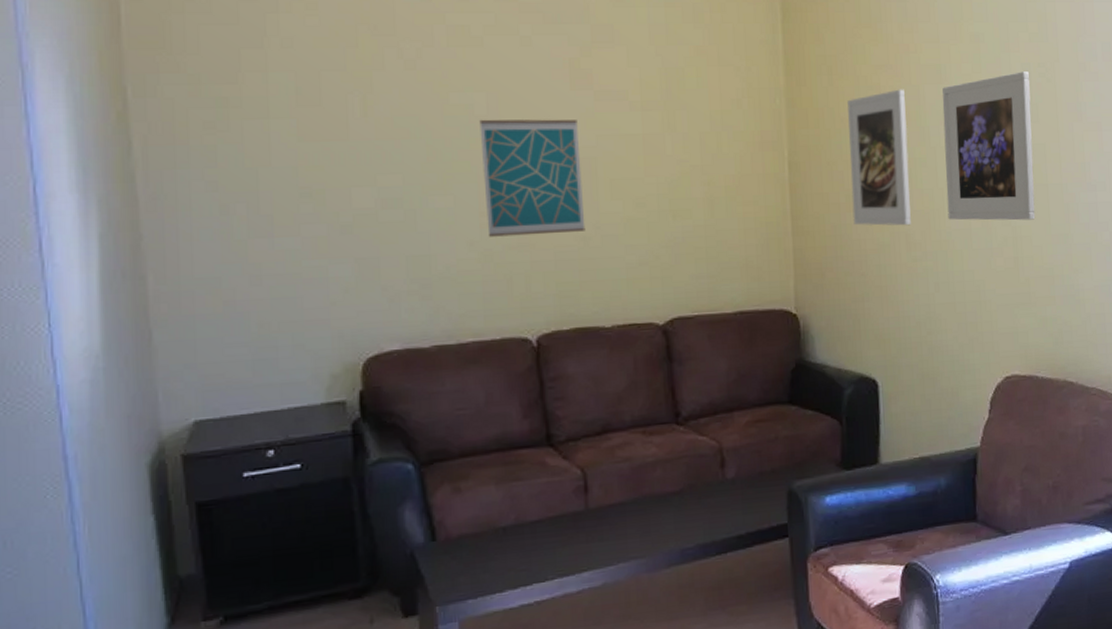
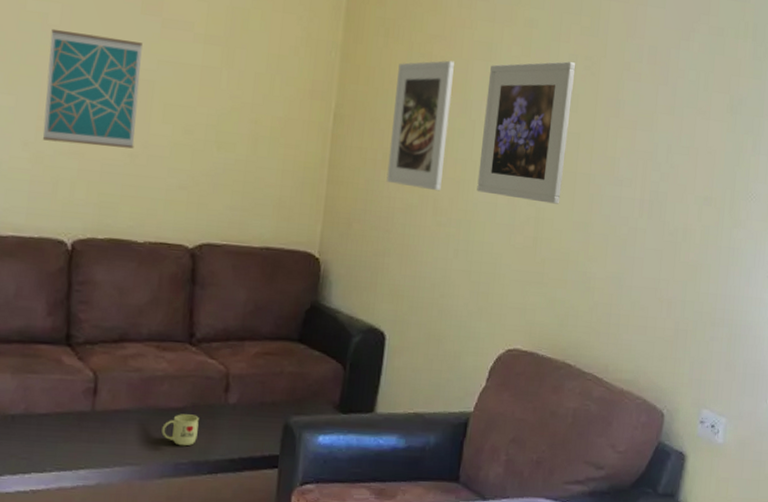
mug: none [662,496,700,531] -> present [162,414,199,446]

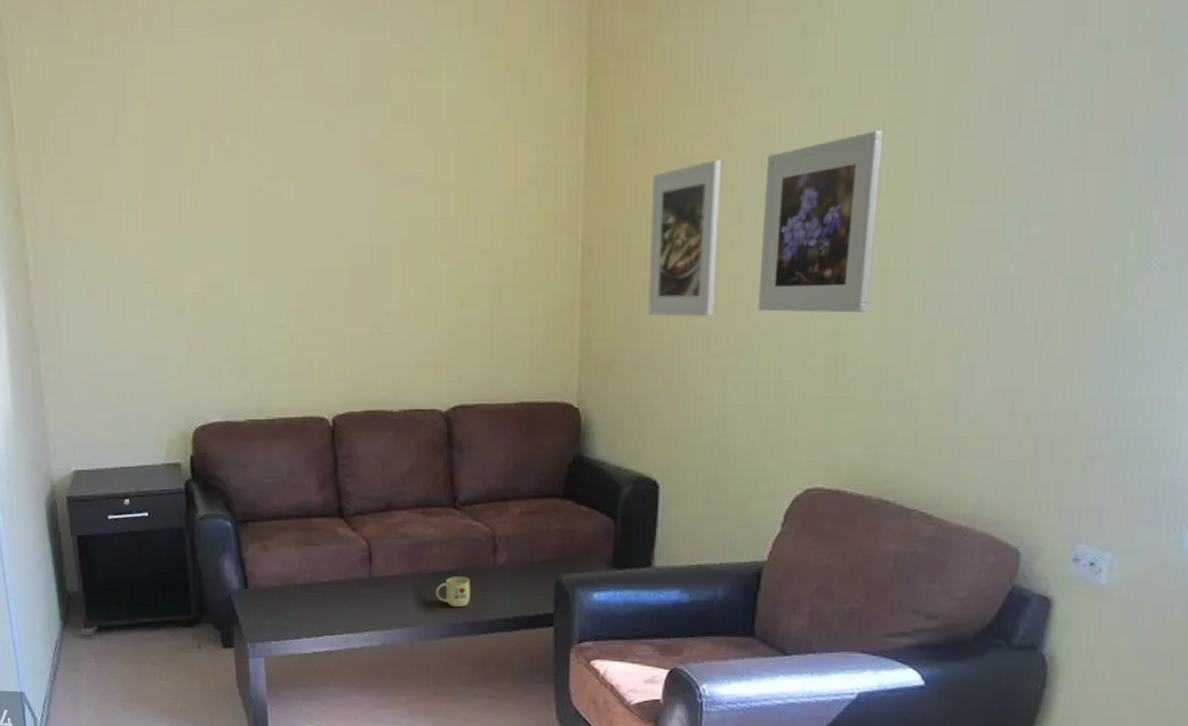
wall art: present [42,28,143,149] -> none [288,205,379,321]

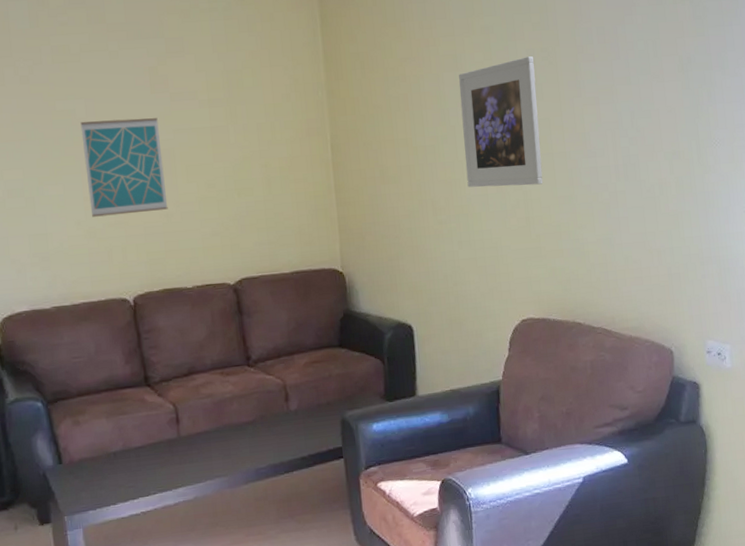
wall art: none [288,205,379,321] -> present [80,118,168,217]
mug: present [436,577,470,608] -> none [239,425,270,454]
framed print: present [647,159,721,317] -> none [378,77,436,196]

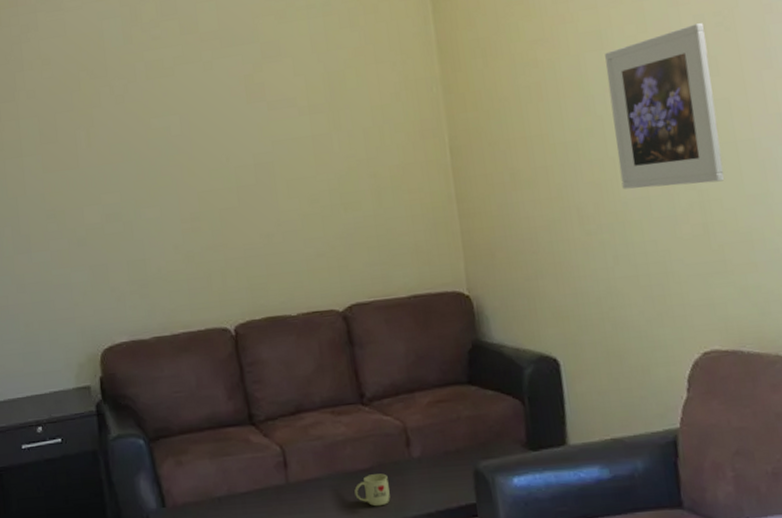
wall art: present [80,118,168,217] -> none [176,129,269,240]
mug: none [239,425,270,454] -> present [354,473,390,507]

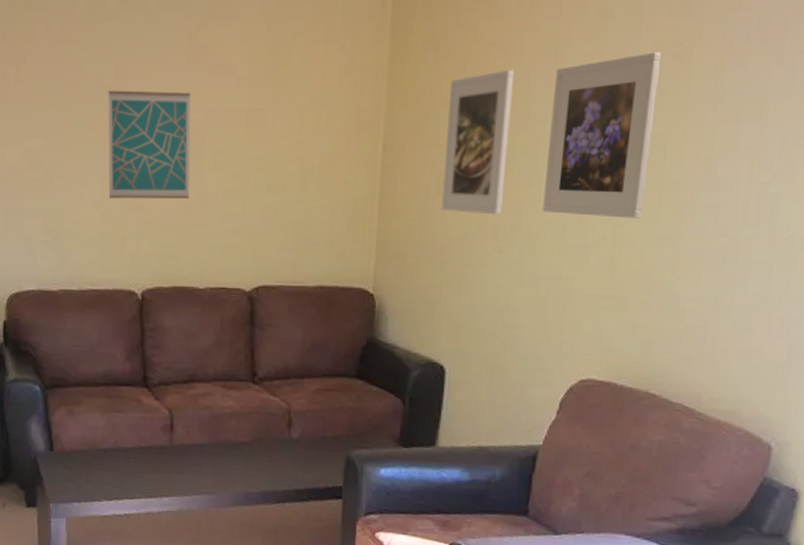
wall art: none [176,129,269,240] -> present [108,90,191,199]
mug: present [354,473,390,507] -> none [232,448,265,478]
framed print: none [504,60,582,203] -> present [441,69,514,215]

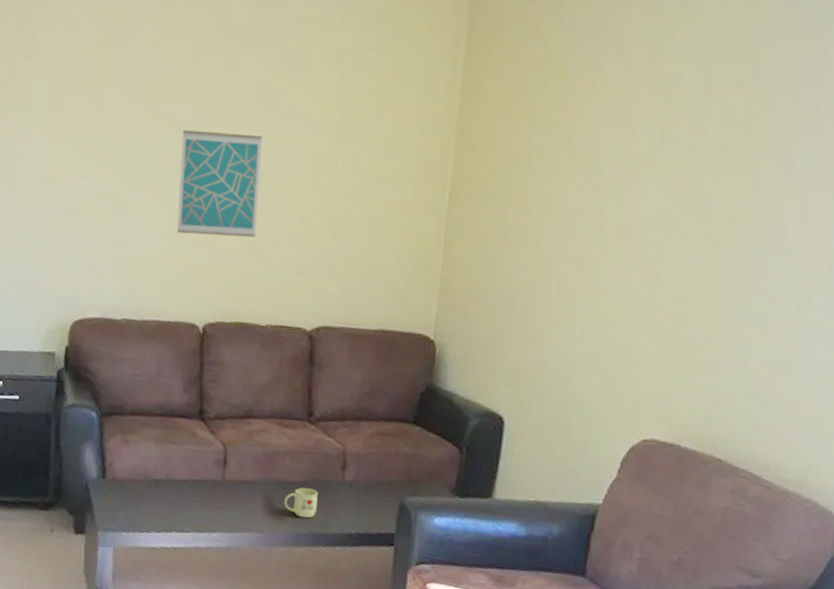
mug: none [232,448,265,478] -> present [284,488,318,519]
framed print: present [441,69,514,215] -> none [505,128,582,270]
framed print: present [542,52,662,219] -> none [607,119,732,281]

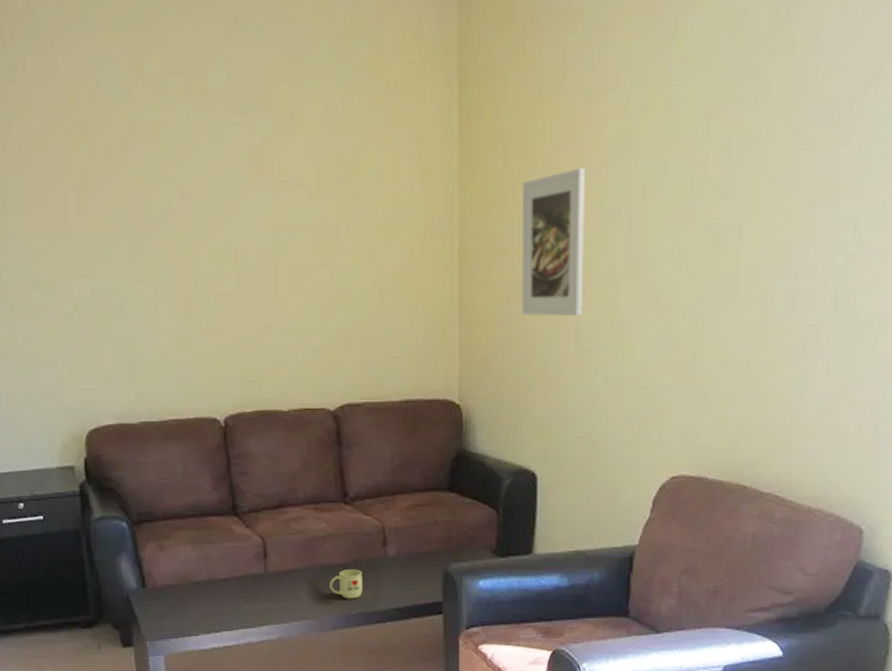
wall art: present [177,129,263,237] -> none [174,210,266,325]
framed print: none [505,128,582,270] -> present [521,167,586,317]

